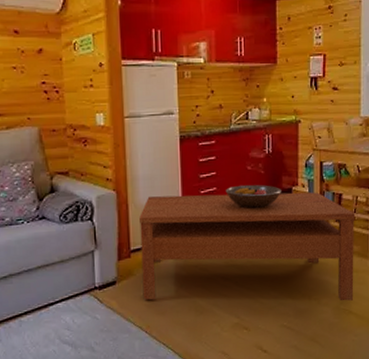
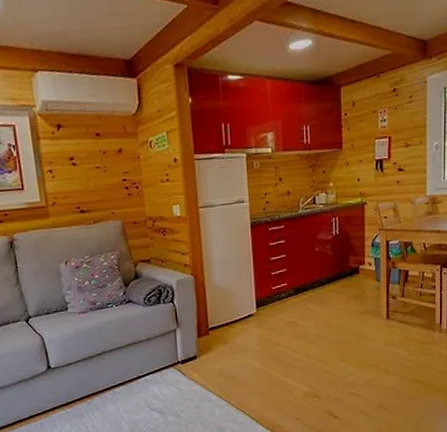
coffee table: present [139,192,356,301] -> none [216,269,422,373]
fruit bowl: present [225,184,281,208] -> none [295,264,349,287]

